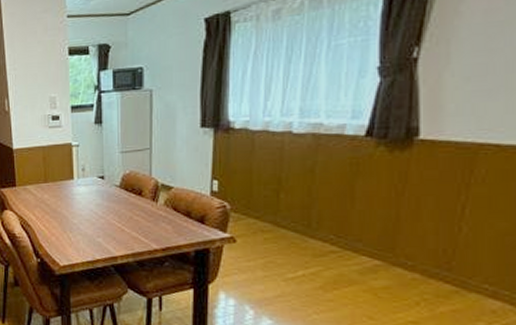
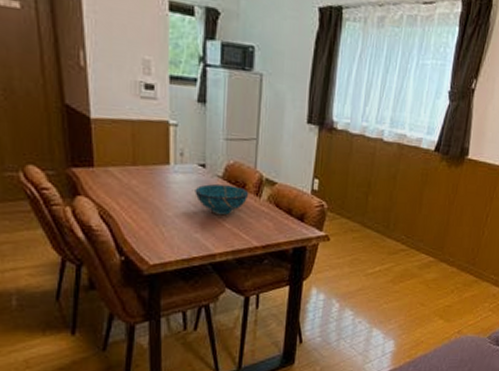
decorative bowl: none [96,193,146,220] -> present [195,184,249,214]

